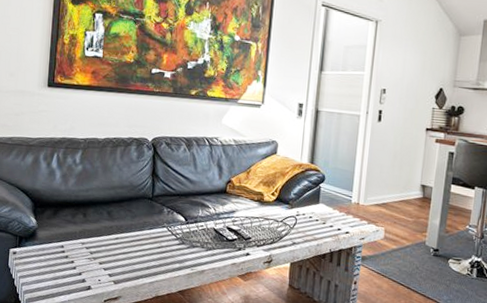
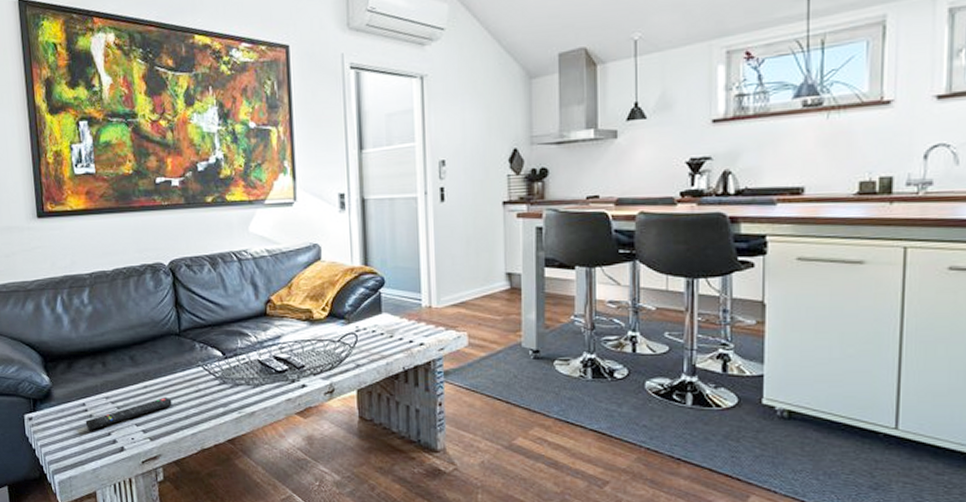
remote control: none [61,249,137,270] -> present [85,398,172,431]

